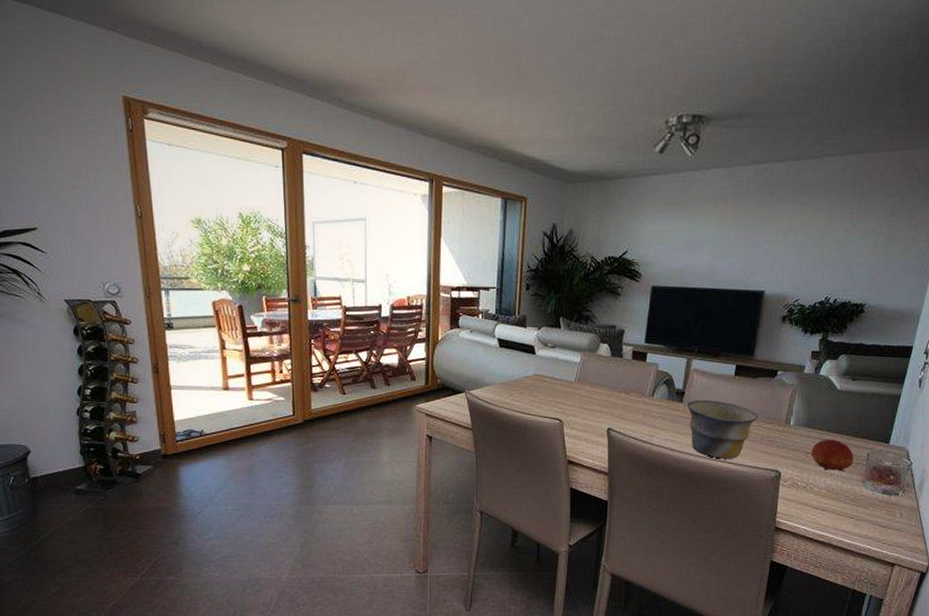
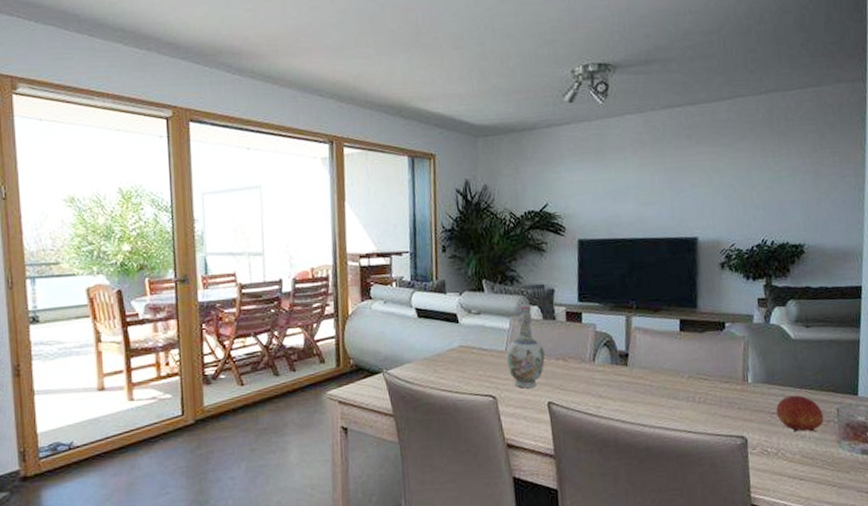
vase: none [575,341,609,415] -> present [506,304,545,389]
bowl: present [686,400,759,459] -> none [632,361,713,428]

